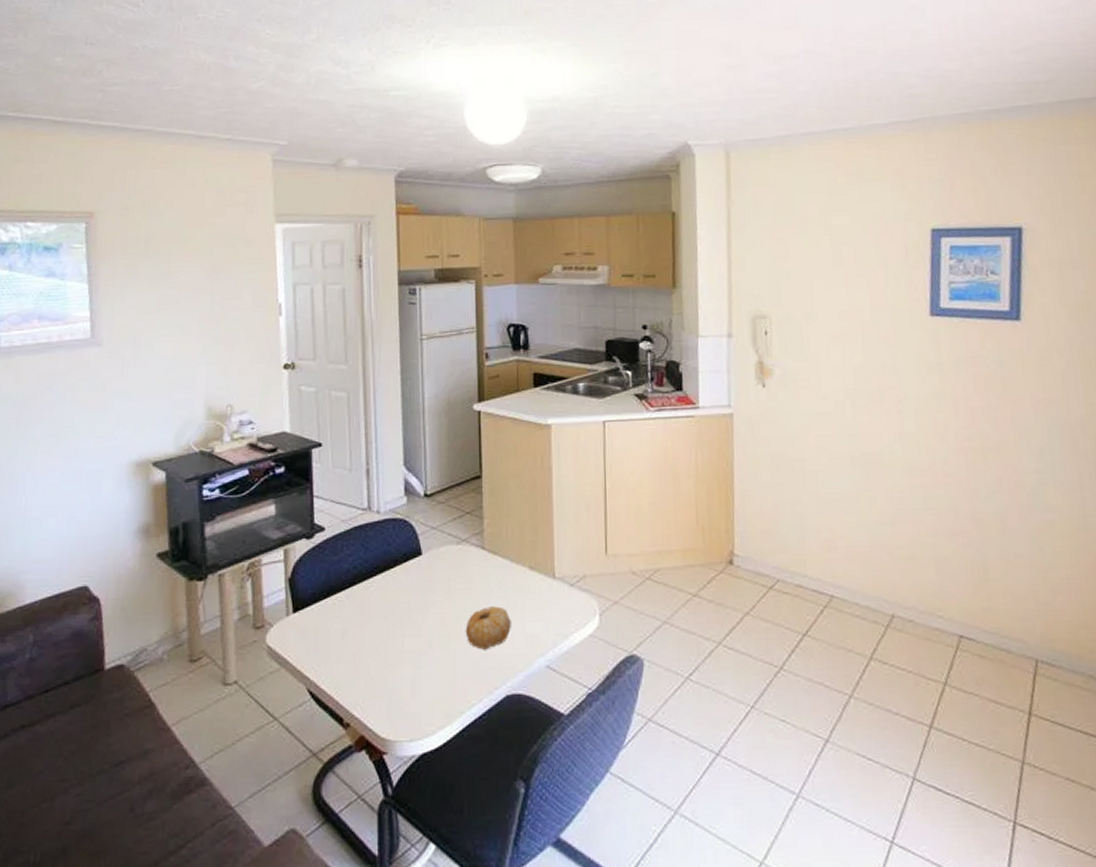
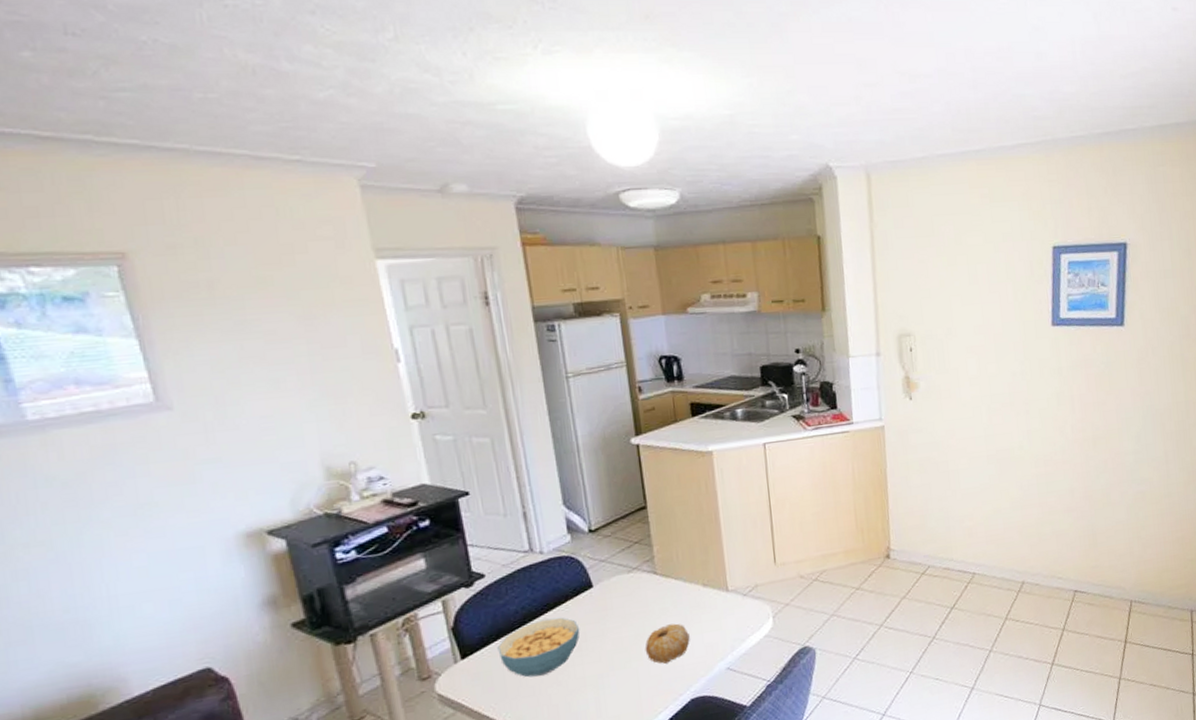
cereal bowl: none [326,582,405,643] -> present [497,617,580,678]

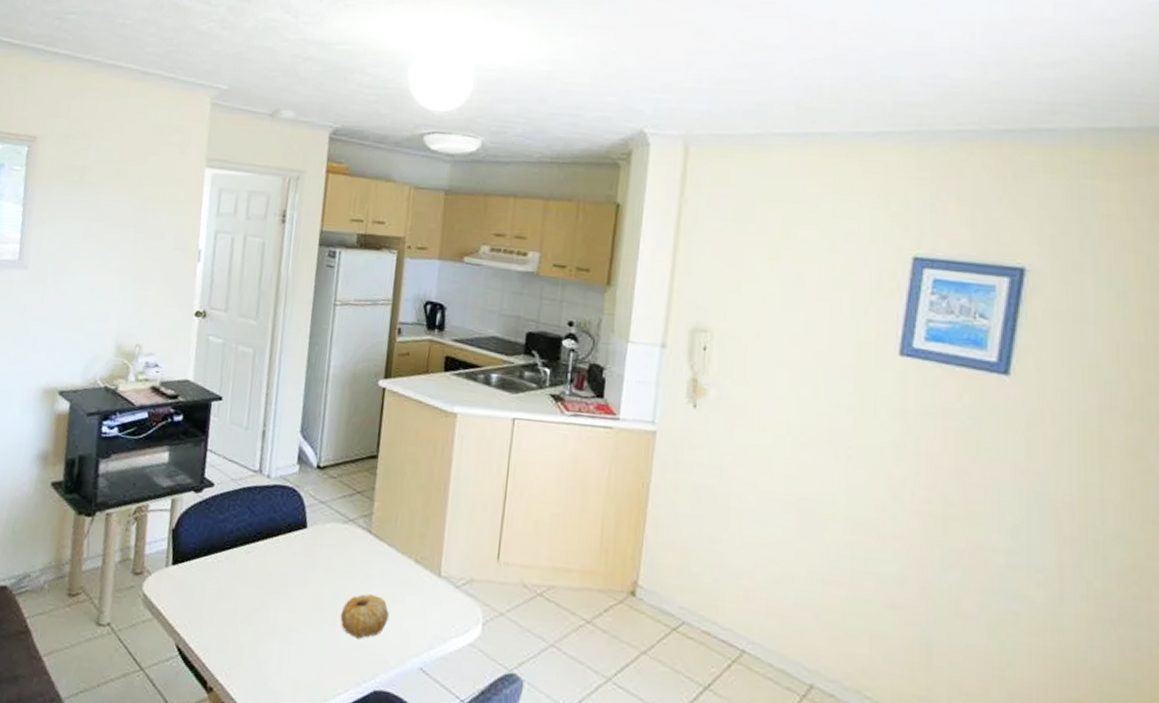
cereal bowl: present [497,617,580,678] -> none [205,547,284,609]

